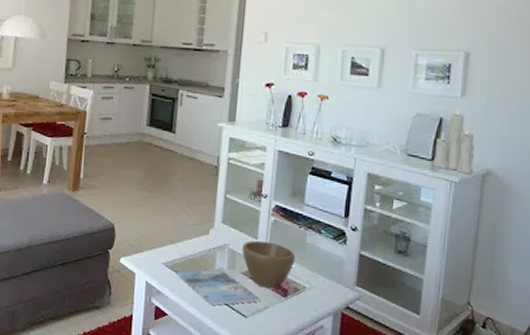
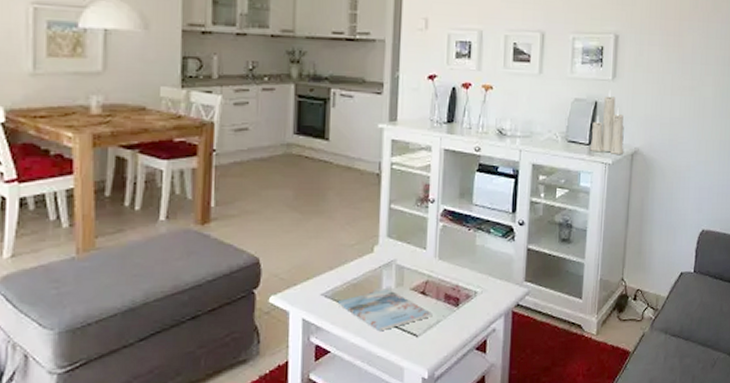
bowl: present [242,240,296,289] -> none [410,250,466,301]

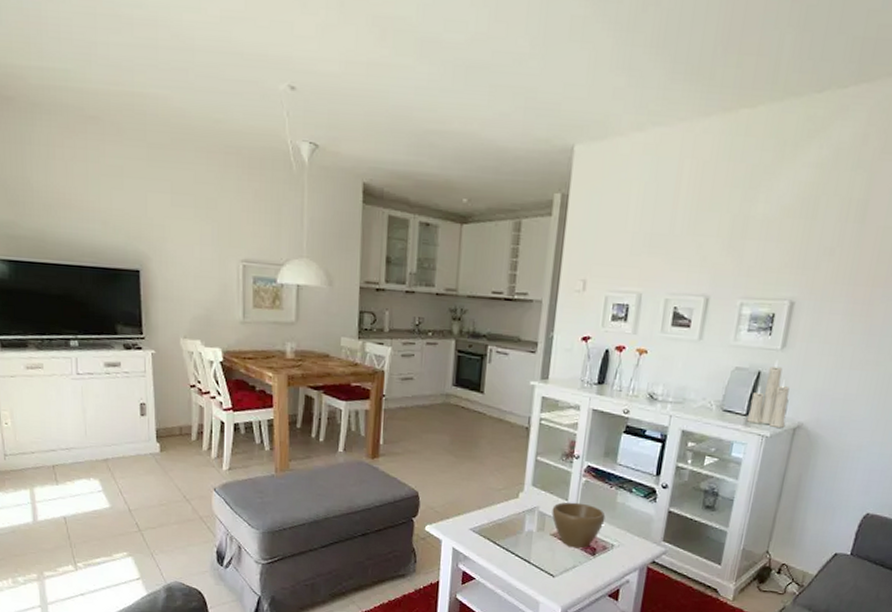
magazine: present [337,288,431,330] -> none [483,531,569,567]
bowl: none [410,250,466,301] -> present [551,502,606,549]

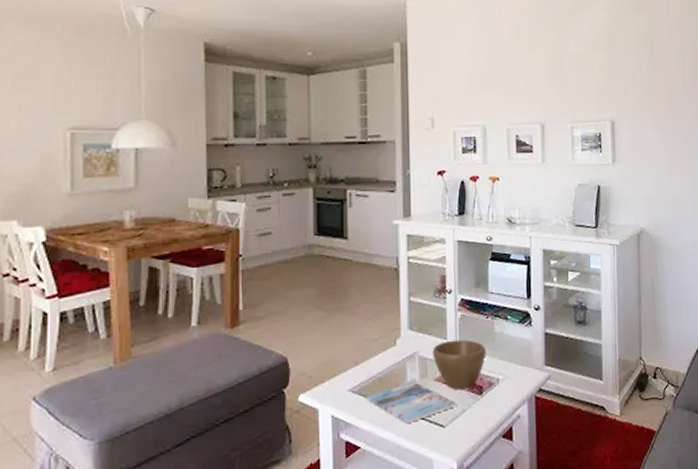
magazine: none [483,531,569,567] -> present [364,380,456,423]
candle: present [747,360,790,428] -> none [597,173,630,235]

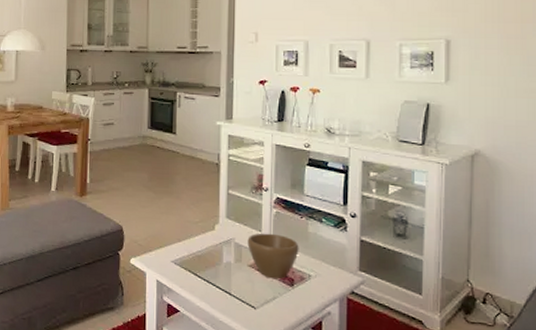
magazine: present [364,380,456,423] -> none [185,262,268,299]

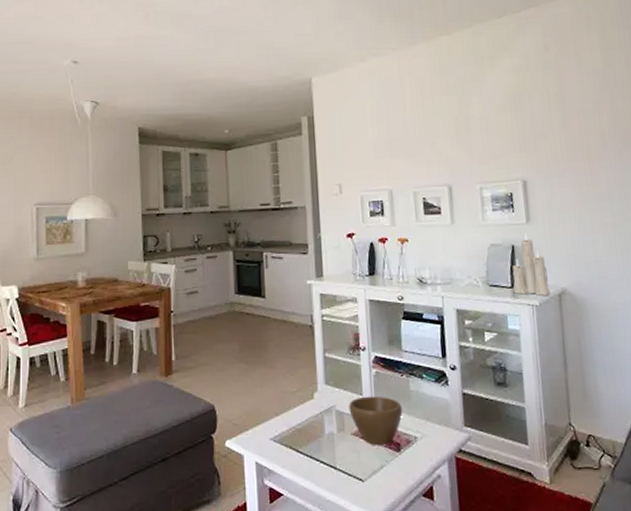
candle: none [424,92,463,155] -> present [512,233,551,296]

